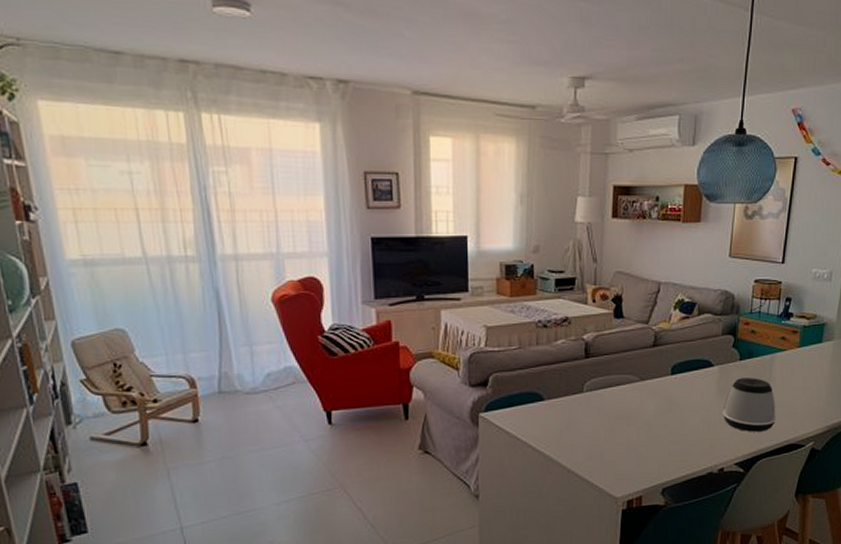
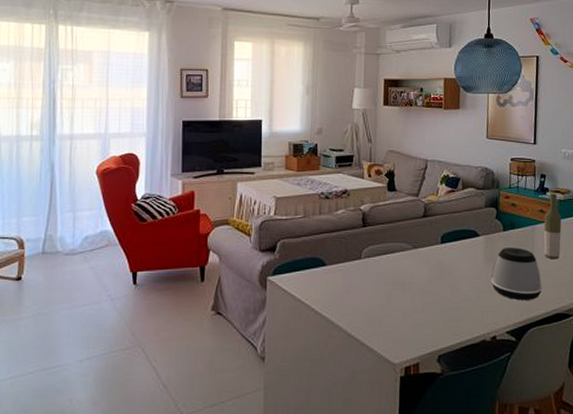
bottle: none [781,318,804,390] -> present [544,193,562,259]

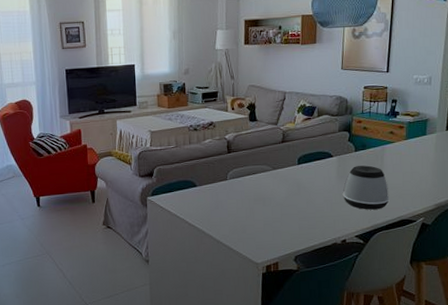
bottle: present [544,193,562,259] -> none [392,116,410,174]

